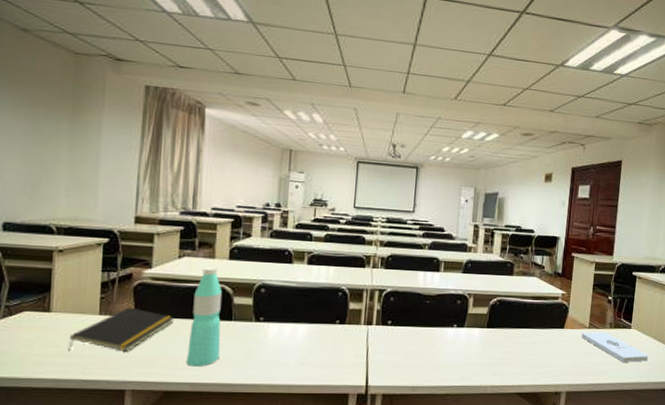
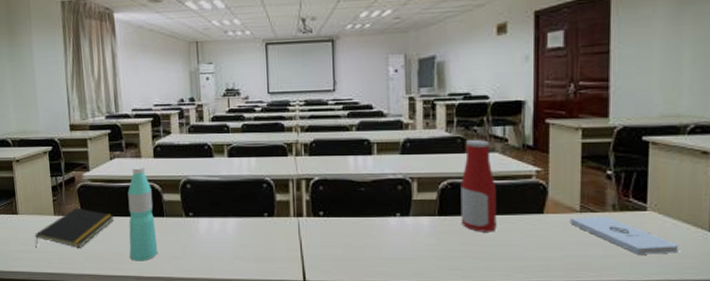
bottle: none [504,264,533,343] -> present [461,139,497,232]

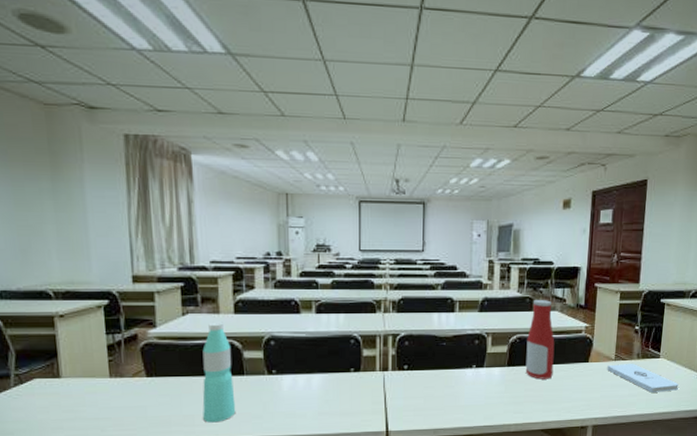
notepad: present [35,208,115,248] -> none [83,368,186,416]

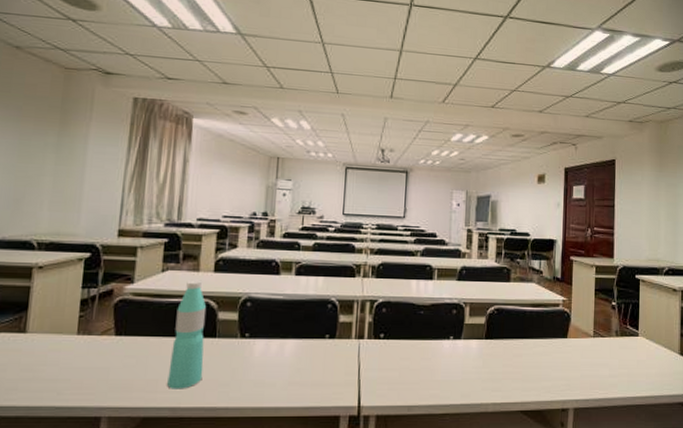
bottle: present [525,299,555,380] -> none [503,270,533,355]
notepad: present [607,363,679,393] -> none [586,340,660,374]

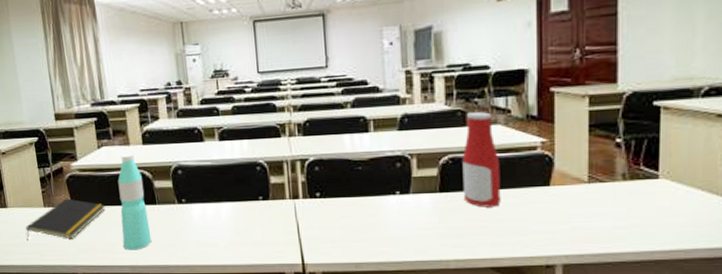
notepad: none [42,325,156,376] -> present [26,198,106,241]
bottle: none [503,270,533,355] -> present [462,111,501,207]

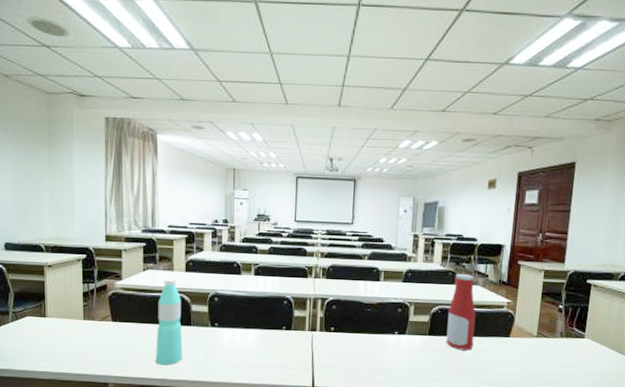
notepad: present [26,198,106,241] -> none [62,313,144,351]

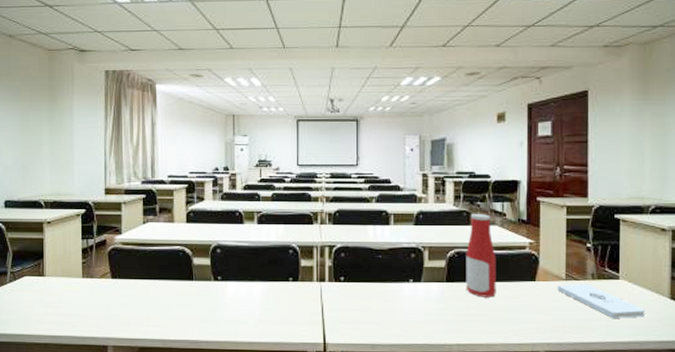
water bottle: present [156,278,183,366] -> none [157,230,185,324]
notepad: none [528,341,604,373] -> present [557,283,645,318]

